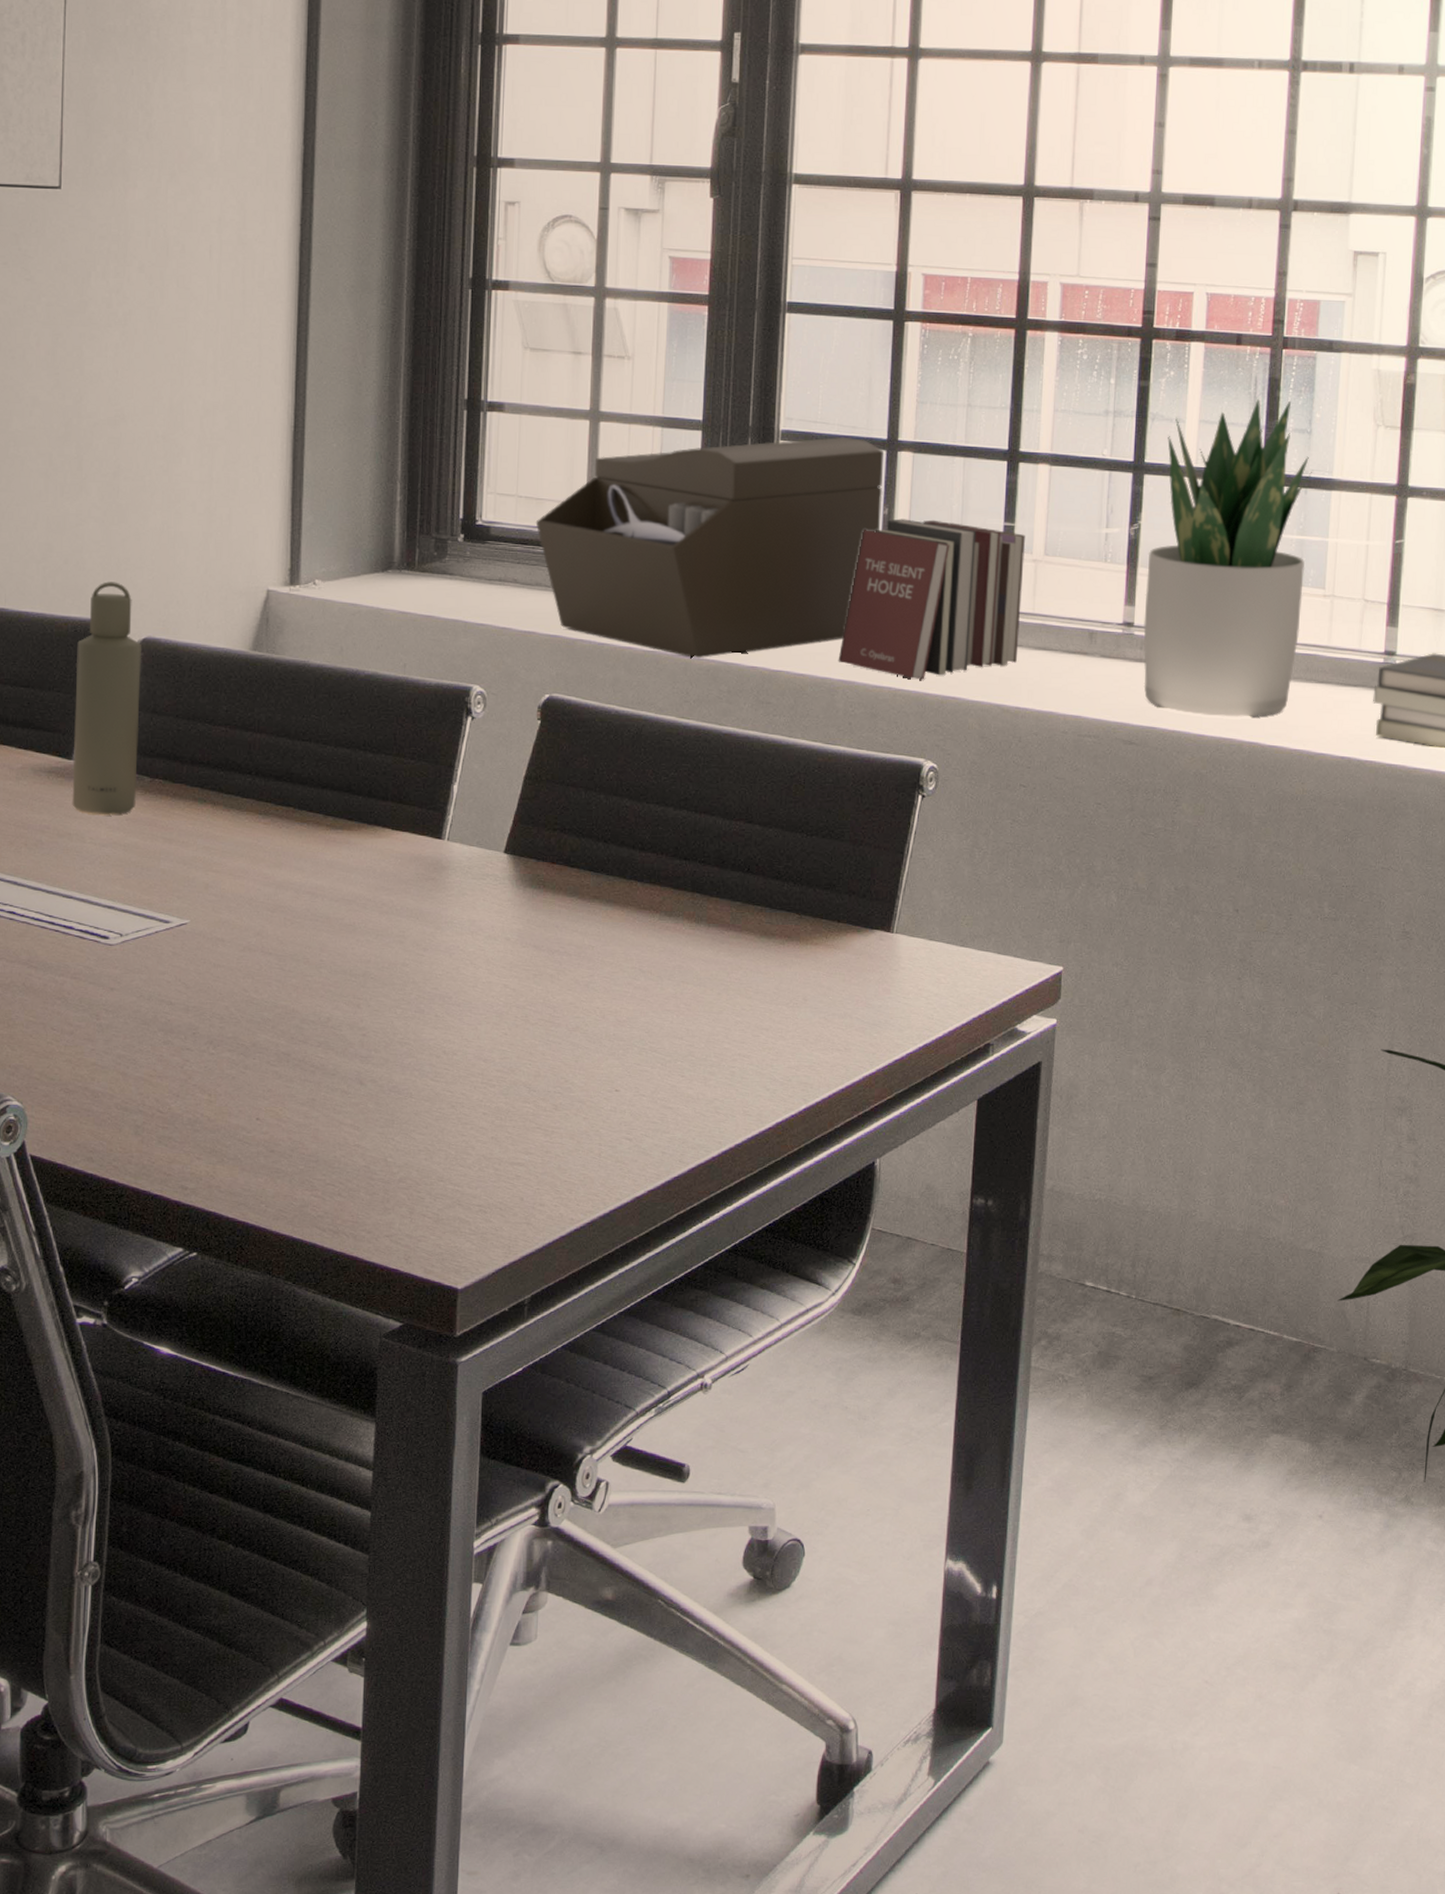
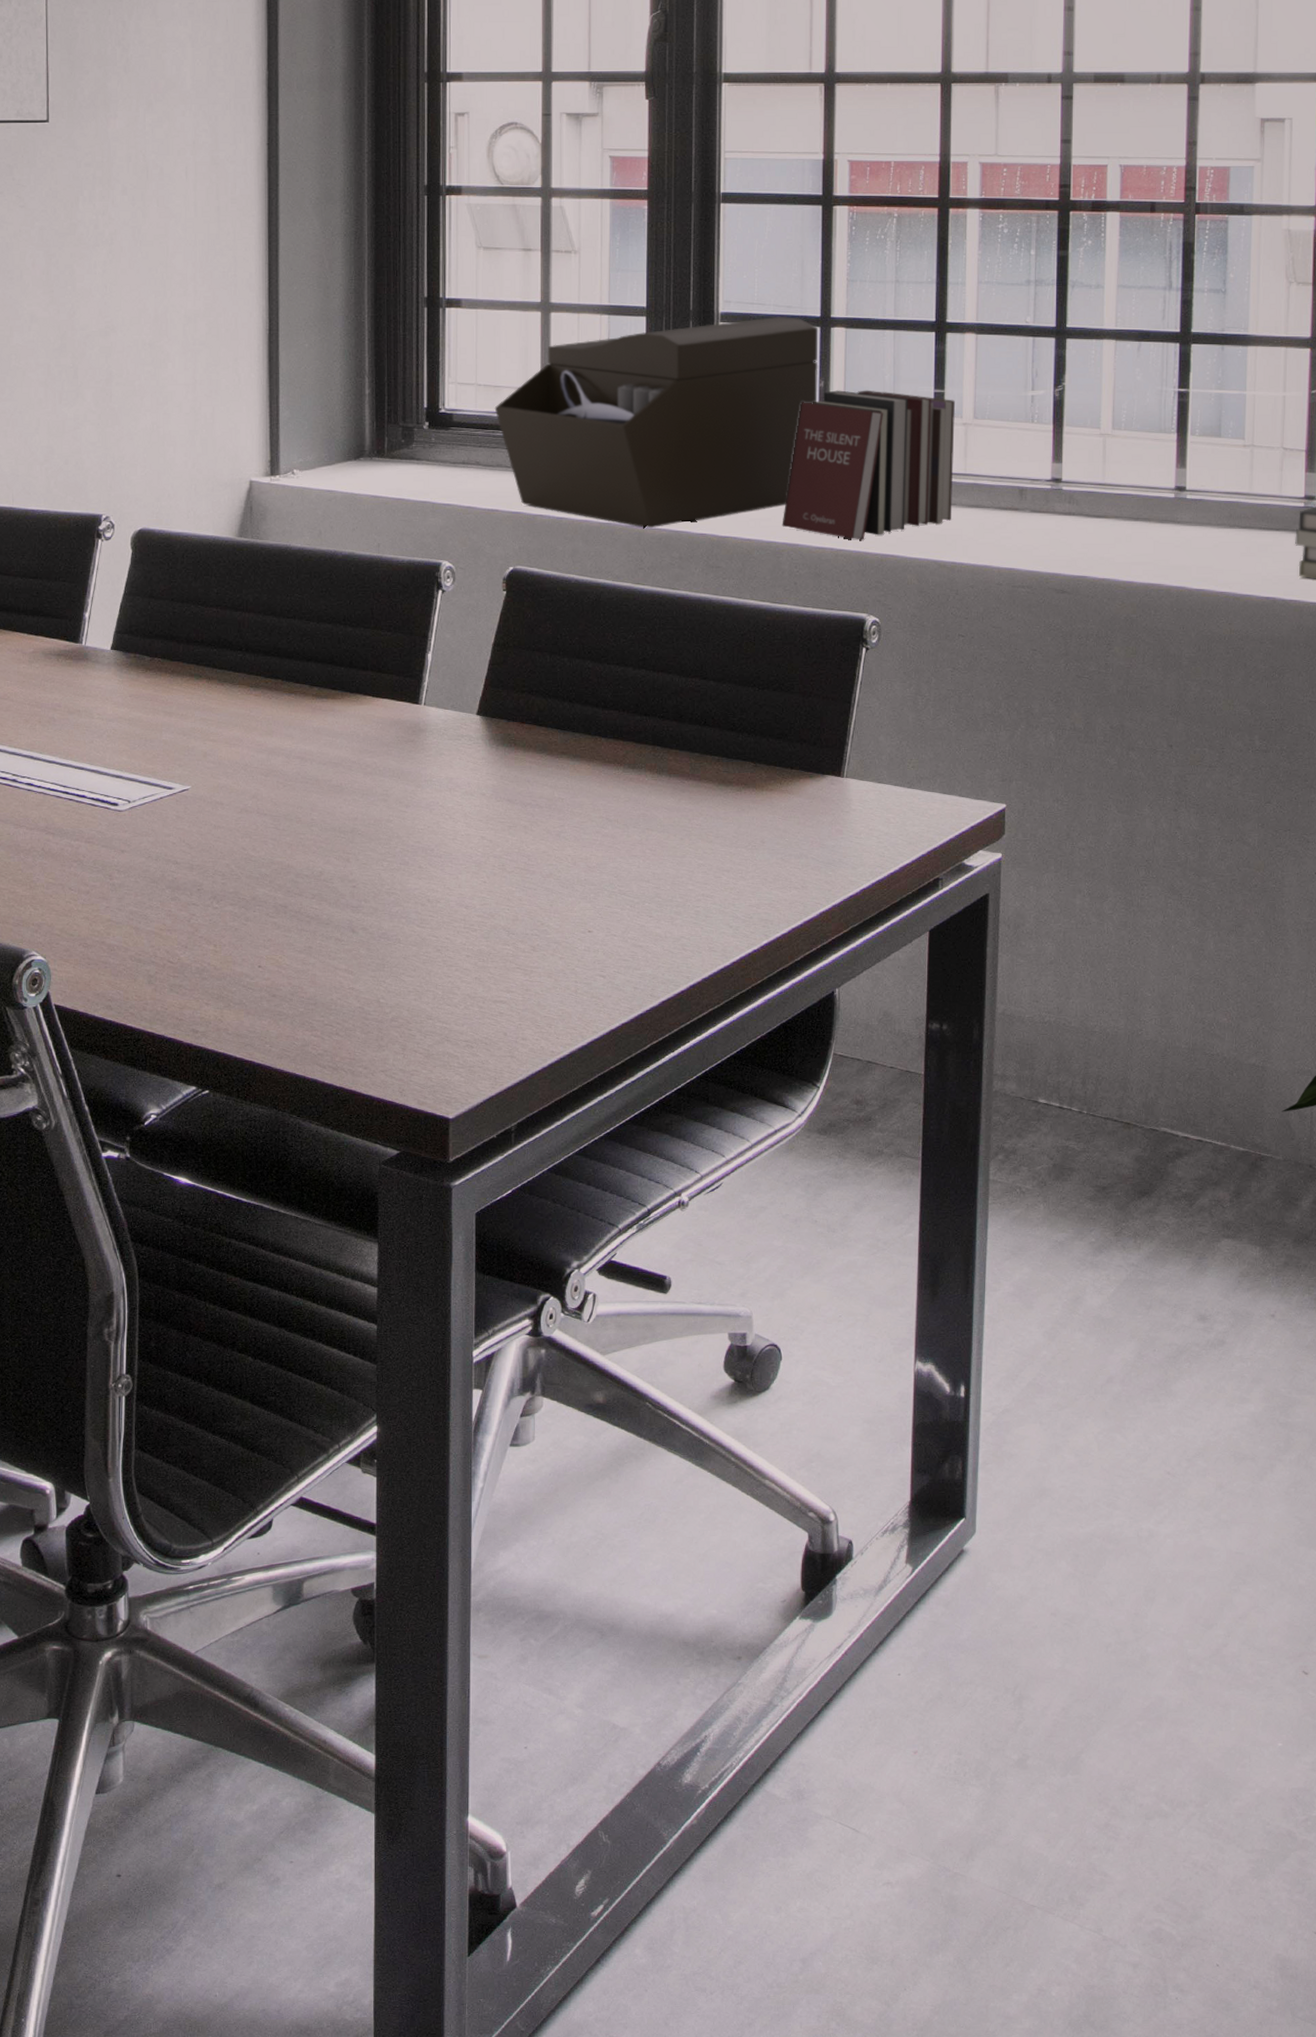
bottle: present [72,581,141,815] -> none [79,479,138,693]
planter: present [1143,399,1313,718] -> none [1071,262,1229,565]

